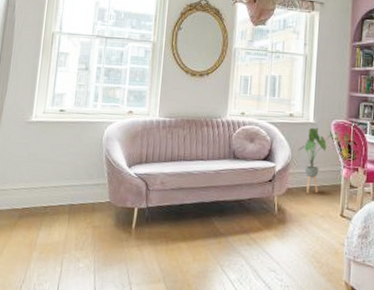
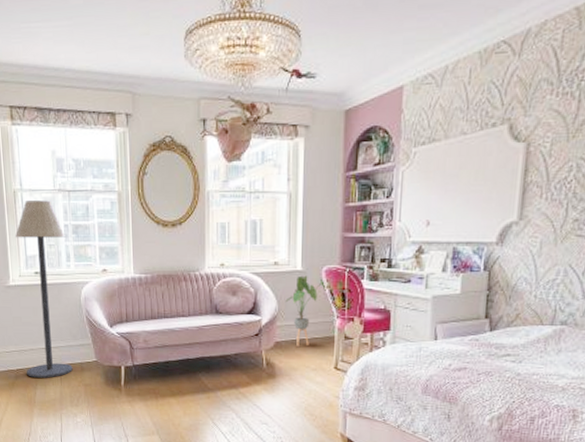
floor lamp: none [32,43,97,219] -> present [15,200,73,378]

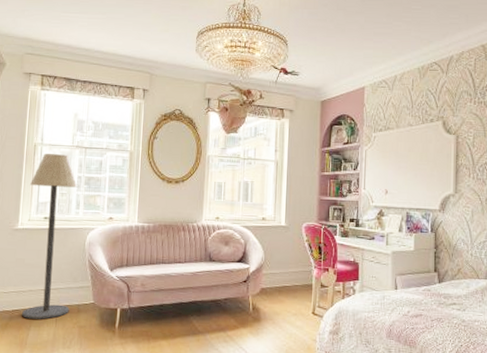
house plant: present [285,275,329,346] -> none [270,230,308,293]

